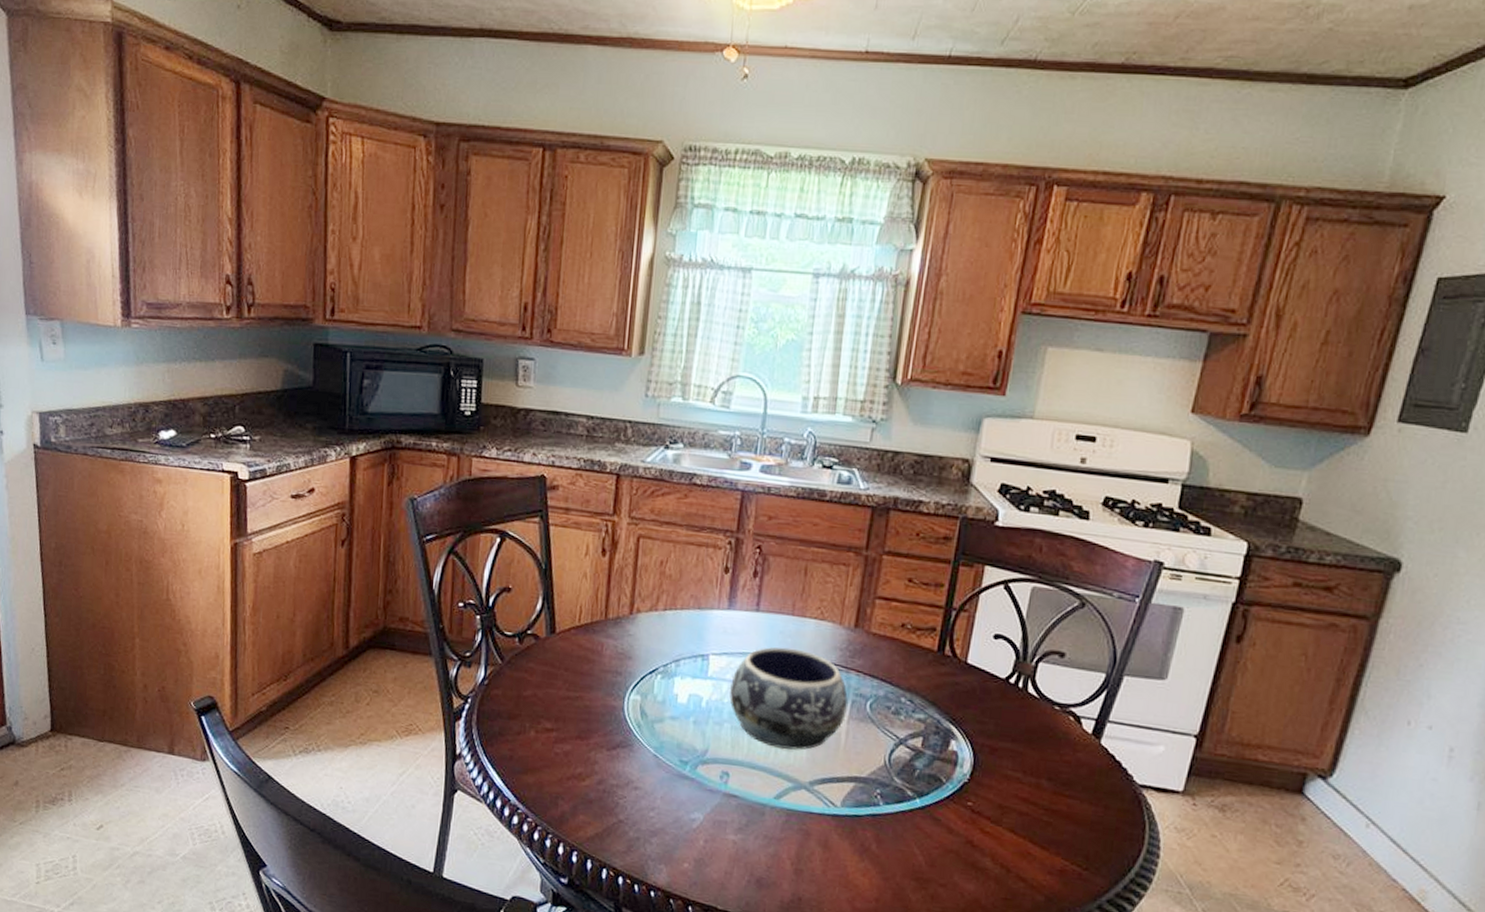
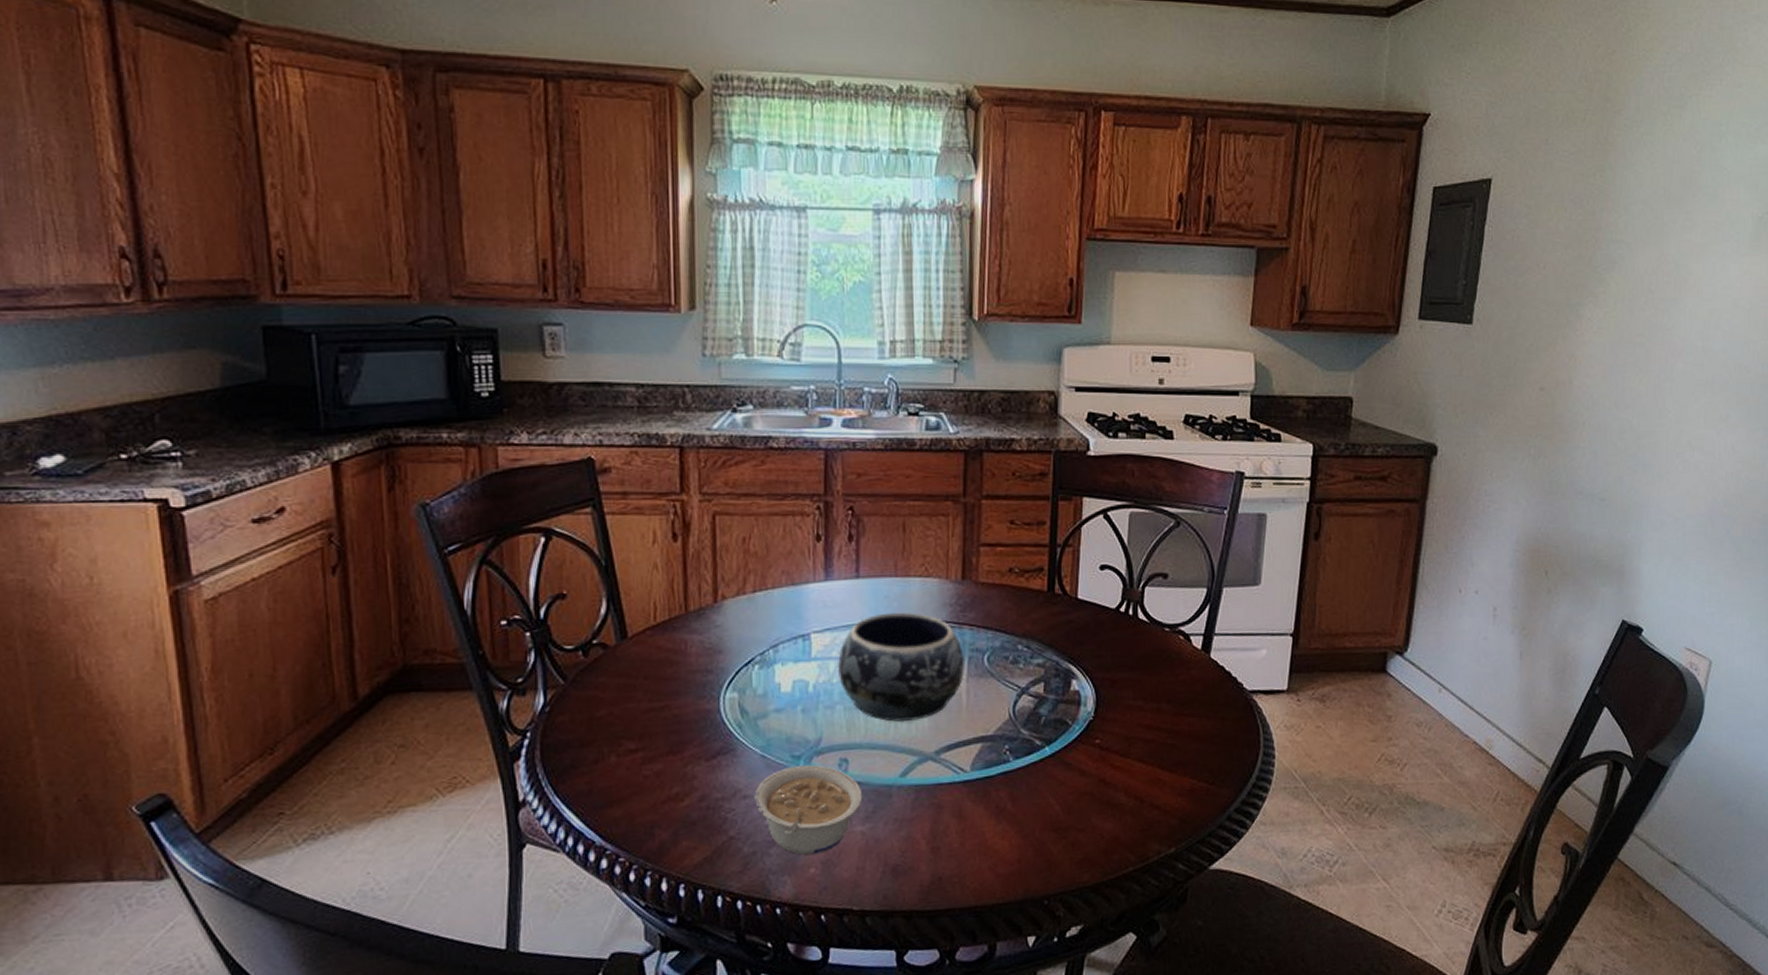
legume: none [643,770,739,852] -> present [754,764,863,855]

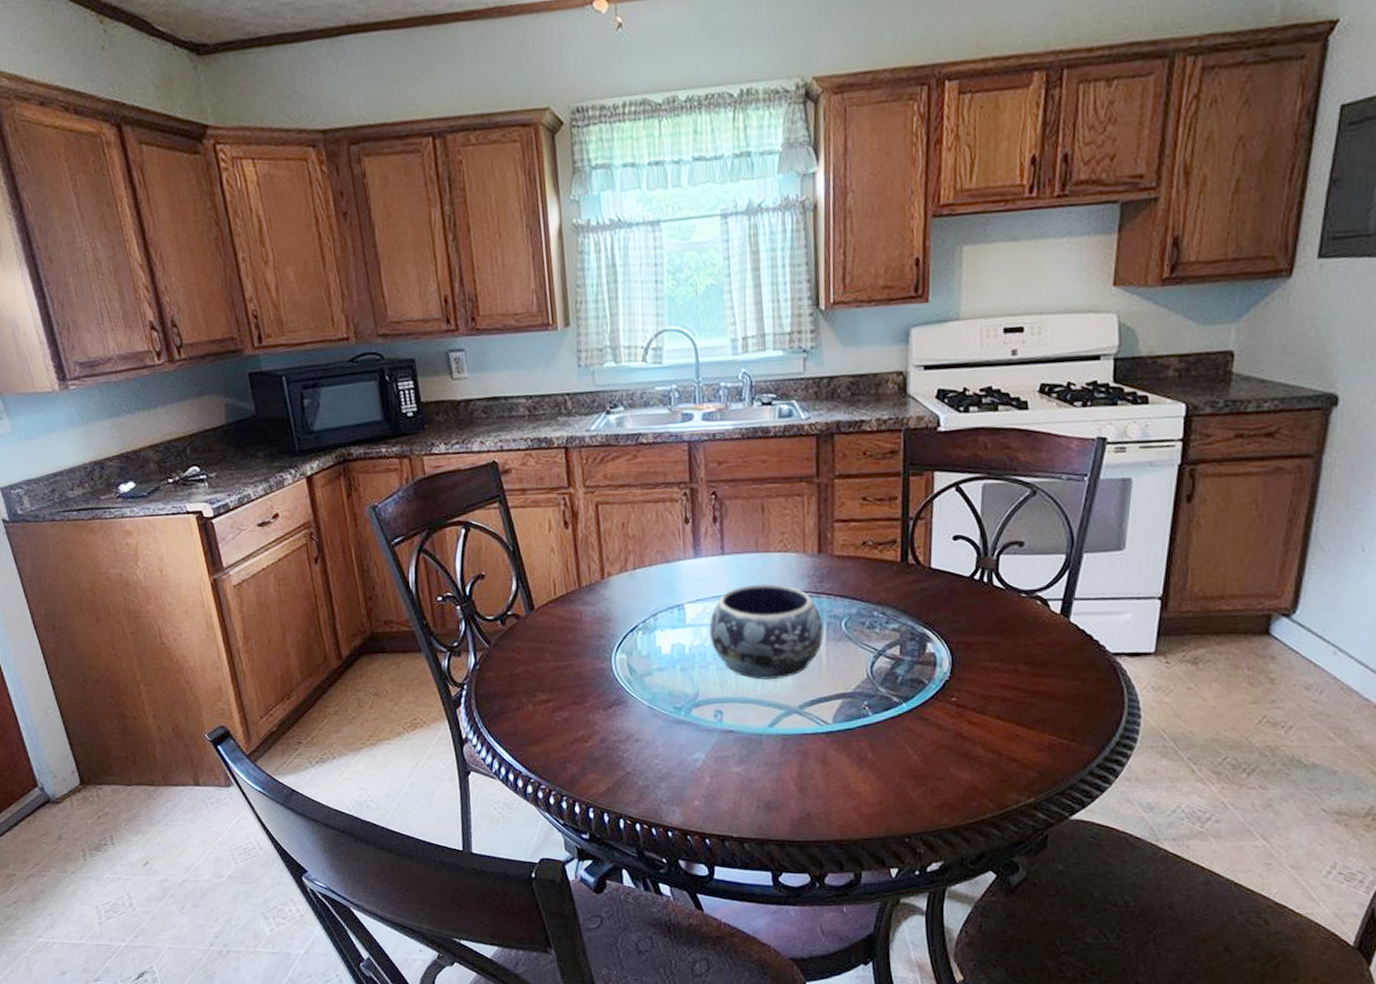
legume: present [754,764,863,855] -> none [645,715,737,789]

